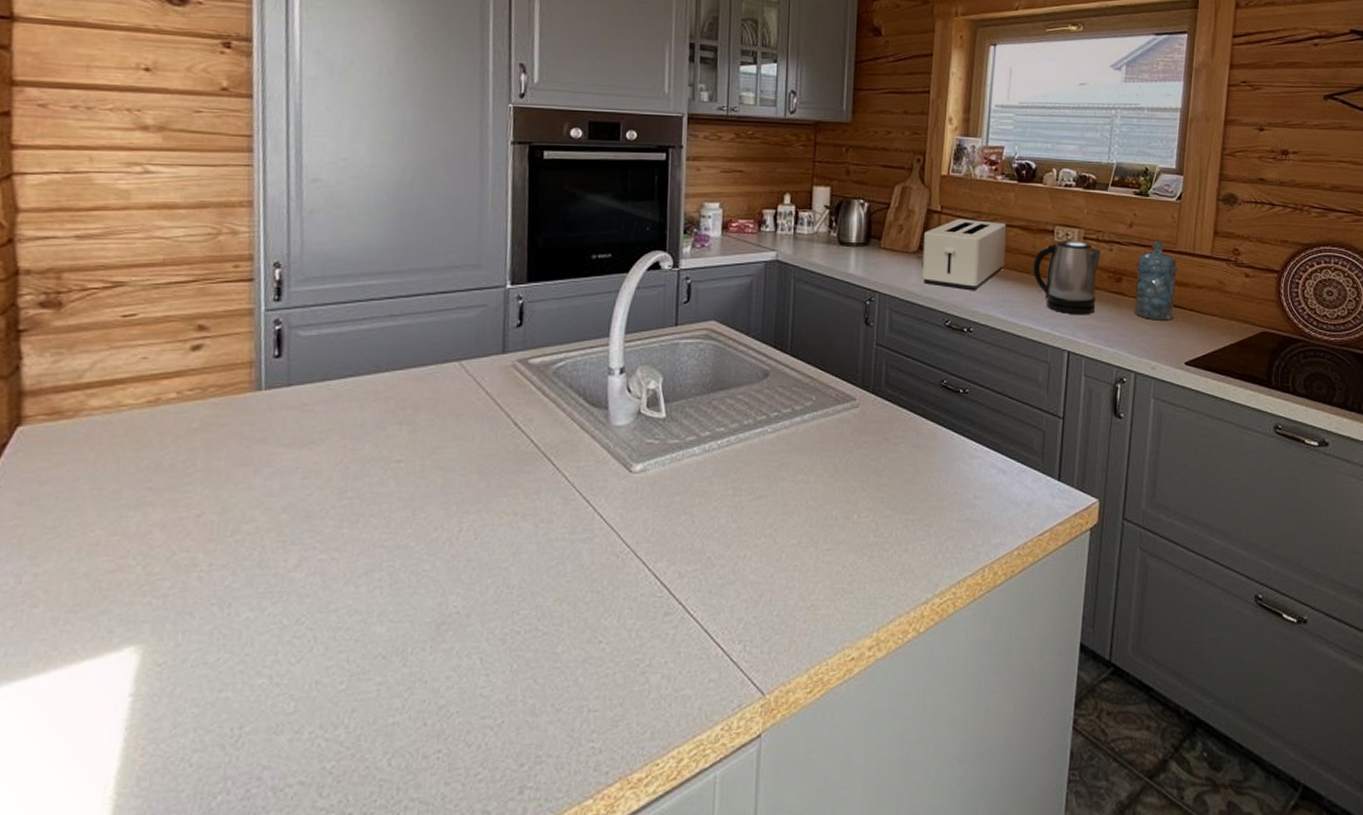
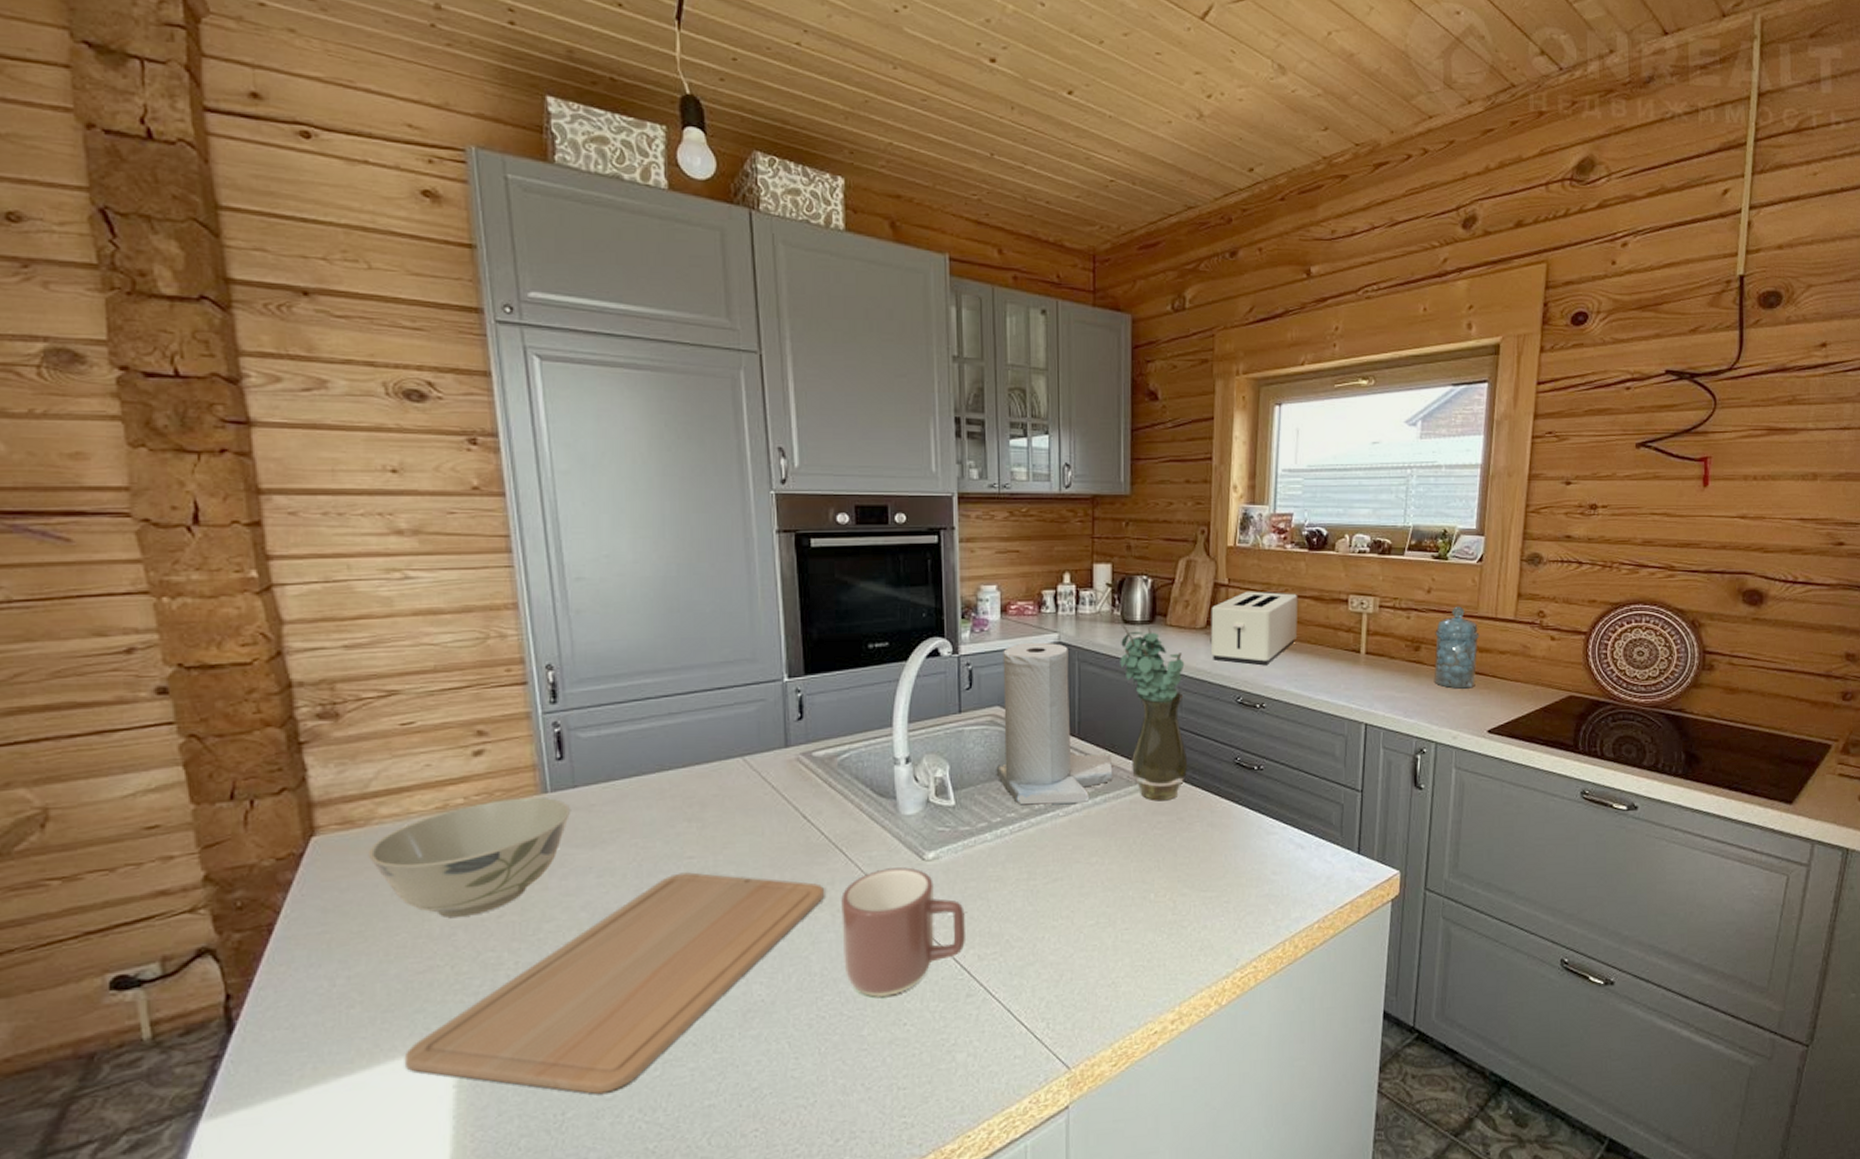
bowl: none [72,394,284,515] -> present [368,797,571,917]
chopping board: none [81,476,529,707] -> present [404,872,824,1094]
mug: none [543,479,668,614] -> present [840,867,967,998]
paper towel: none [708,259,822,421] -> present [996,642,1112,805]
vase: none [834,246,896,421] -> present [1120,625,1188,801]
kettle: present [1033,239,1101,315] -> none [1326,608,1398,686]

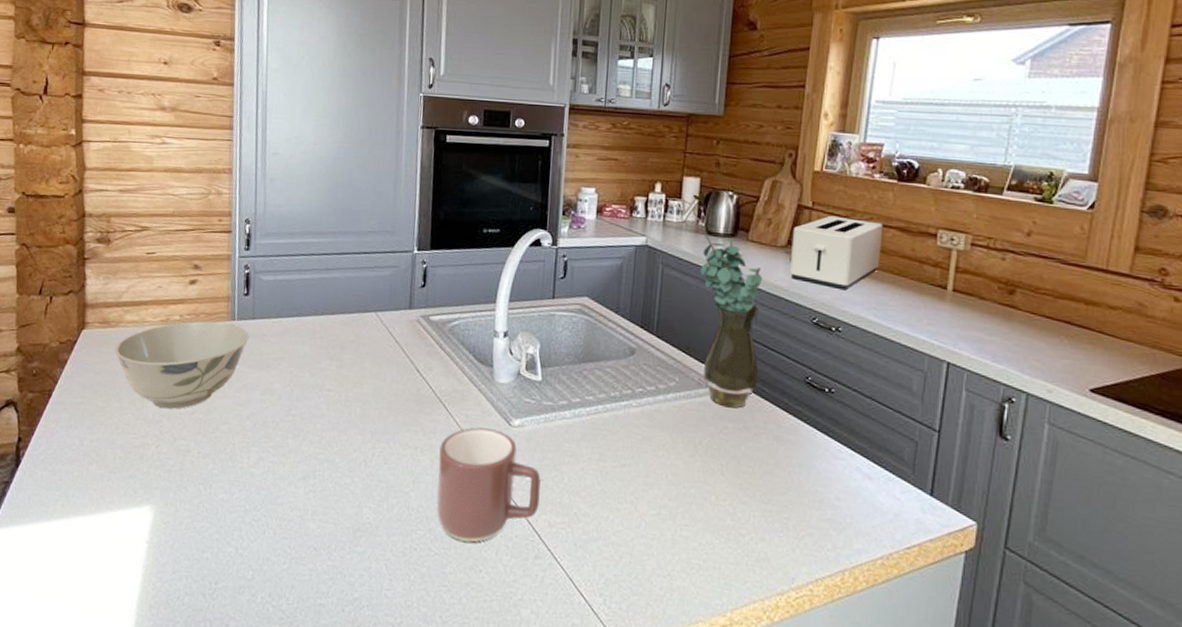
chopping board: present [404,872,824,1094] -> none [117,401,427,574]
paper towel: present [996,642,1112,805] -> none [579,242,685,398]
canister: present [1433,606,1480,689] -> none [1028,253,1086,342]

